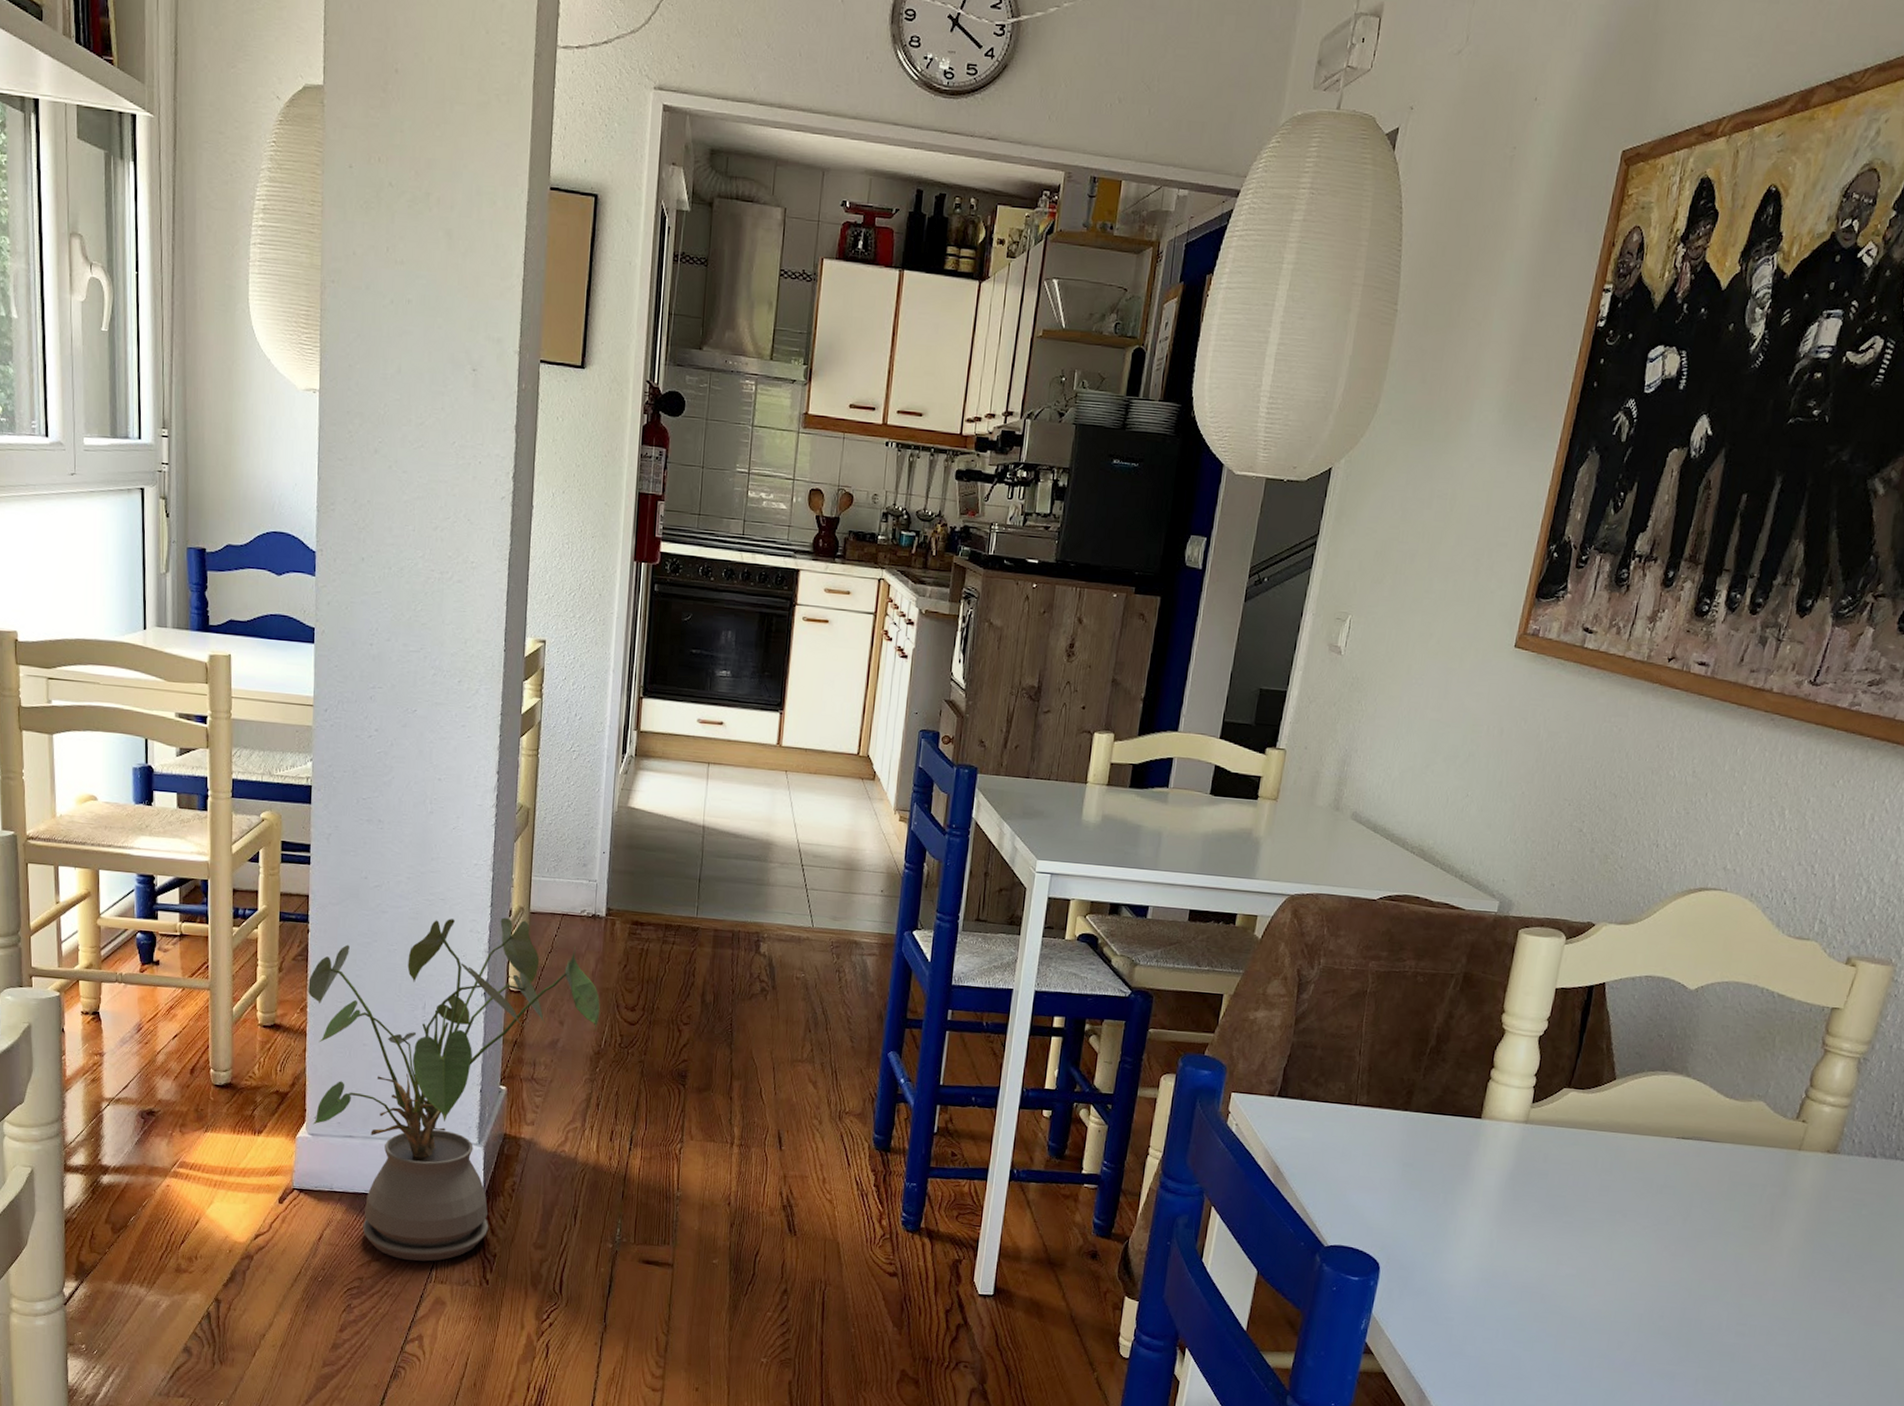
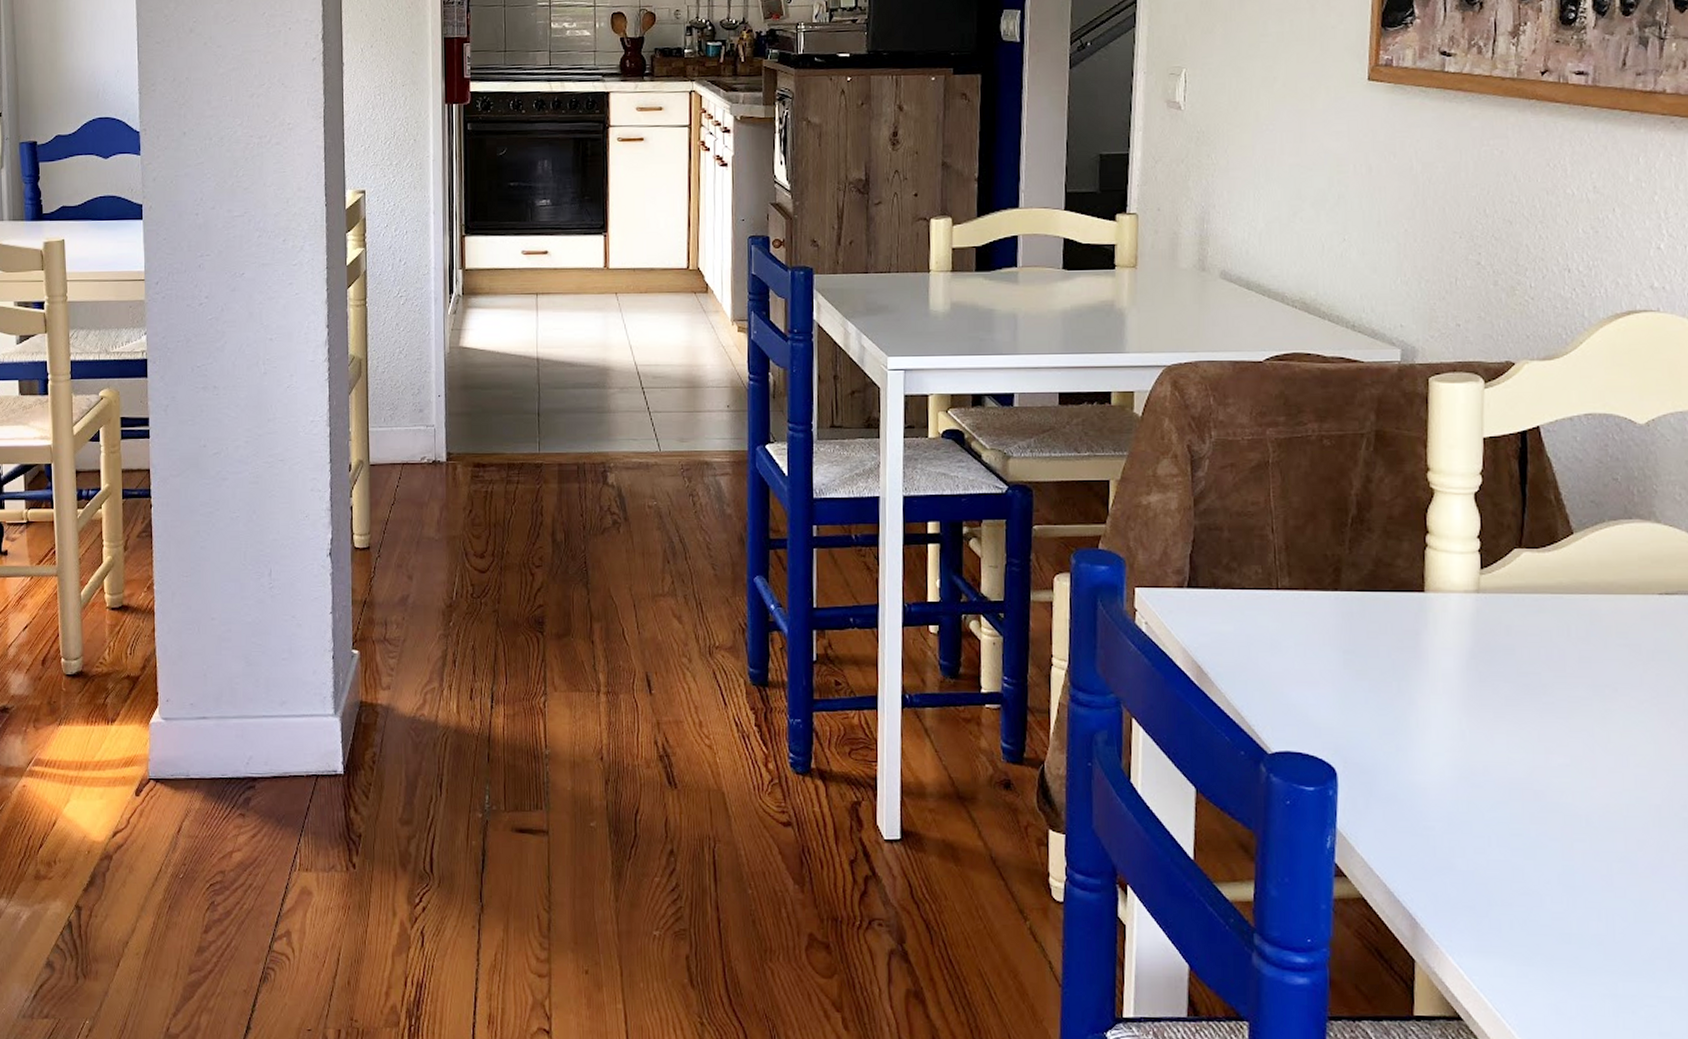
house plant: present [308,917,600,1262] -> none [154,473,449,849]

